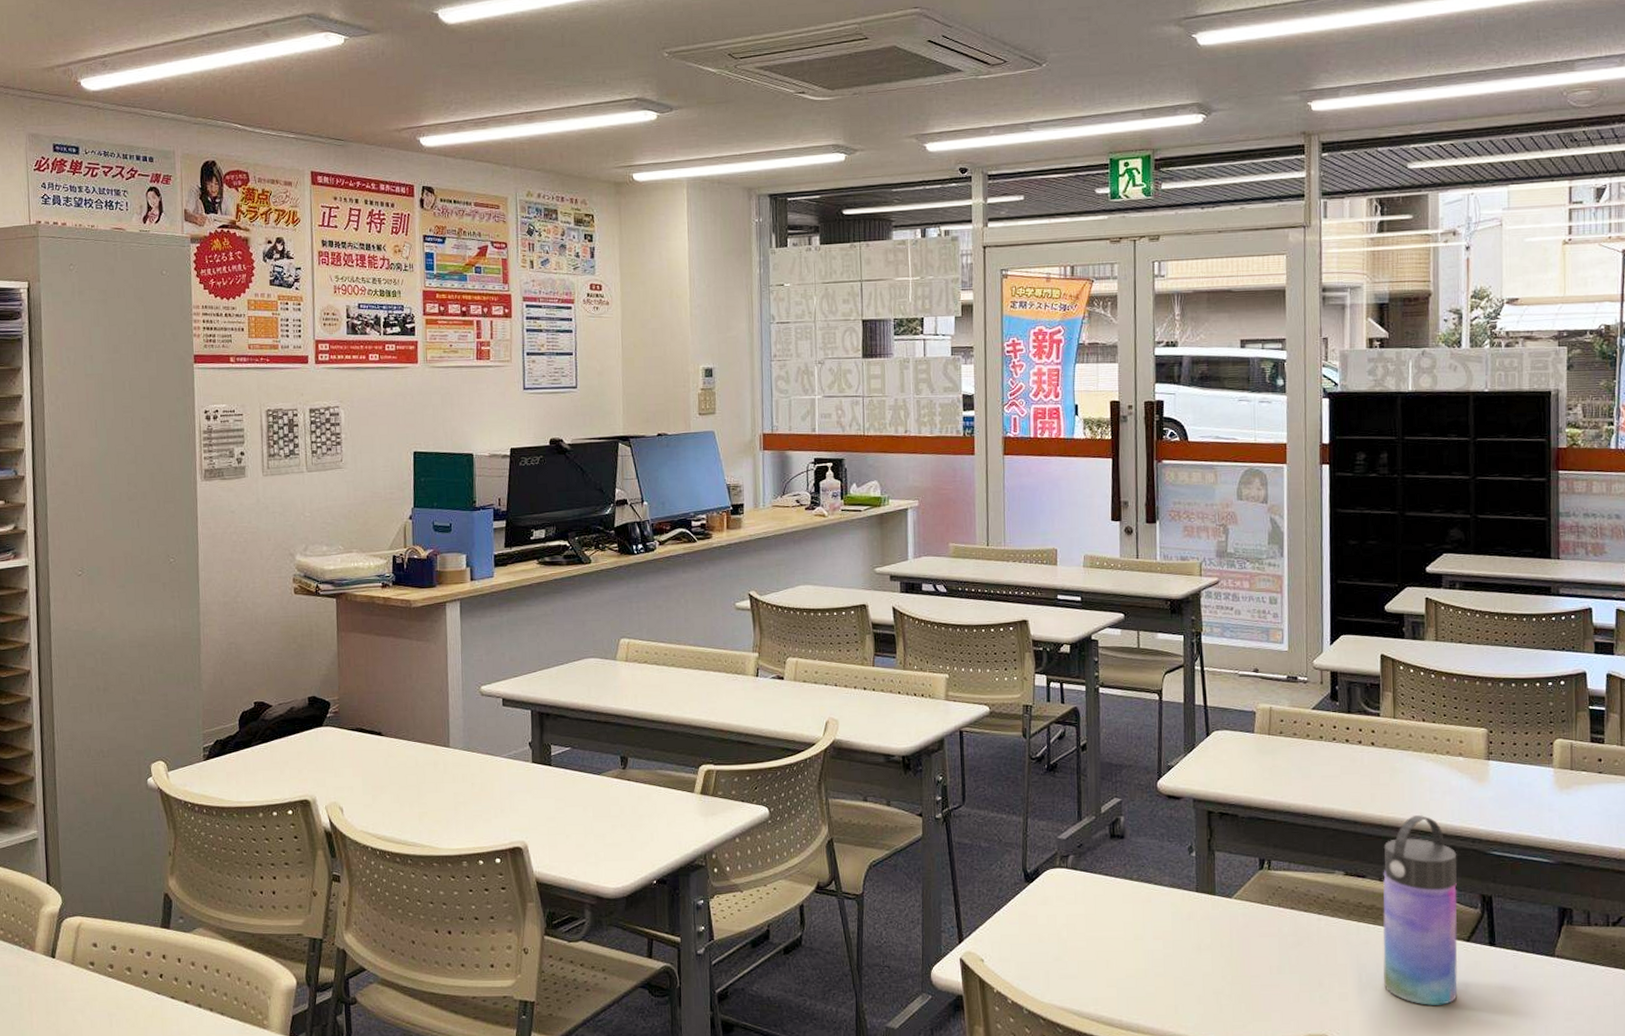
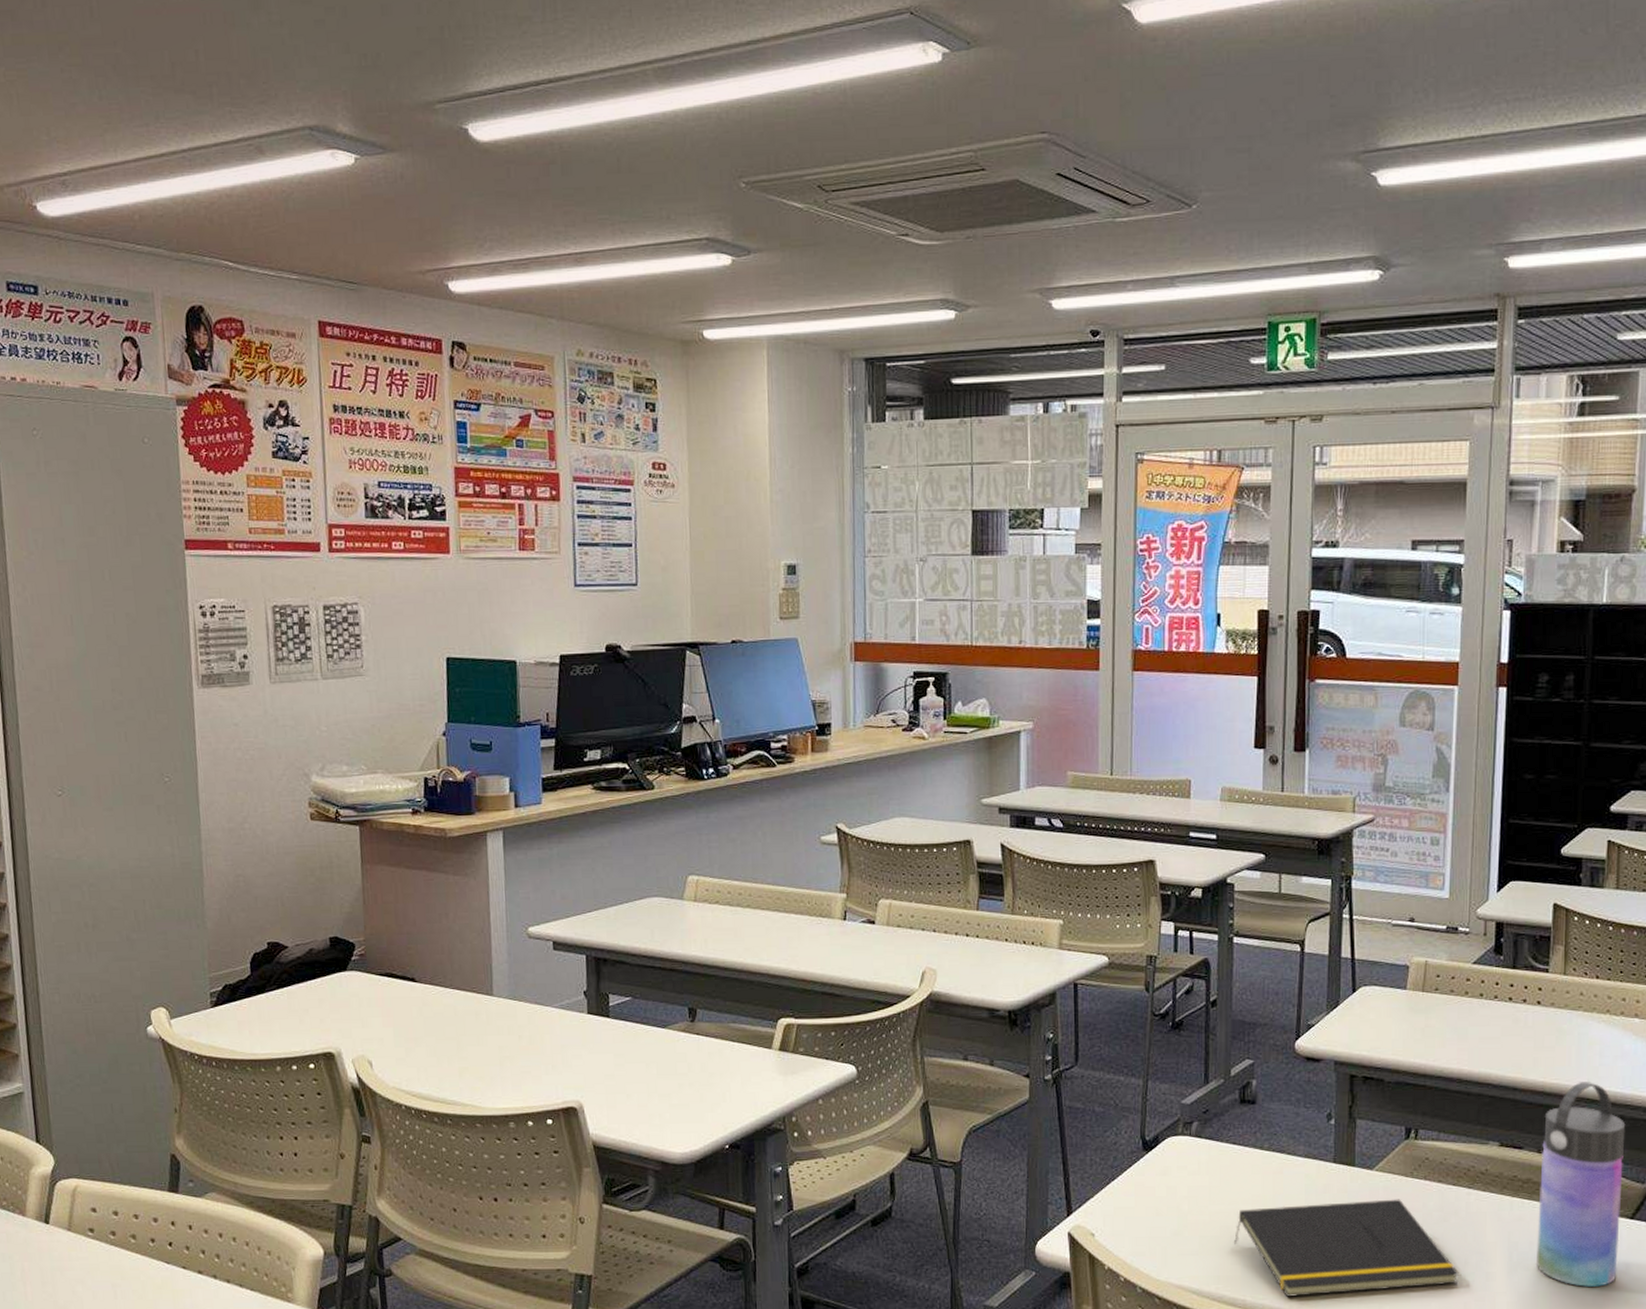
notepad: none [1110,925,1314,1017] -> present [1234,1199,1459,1297]

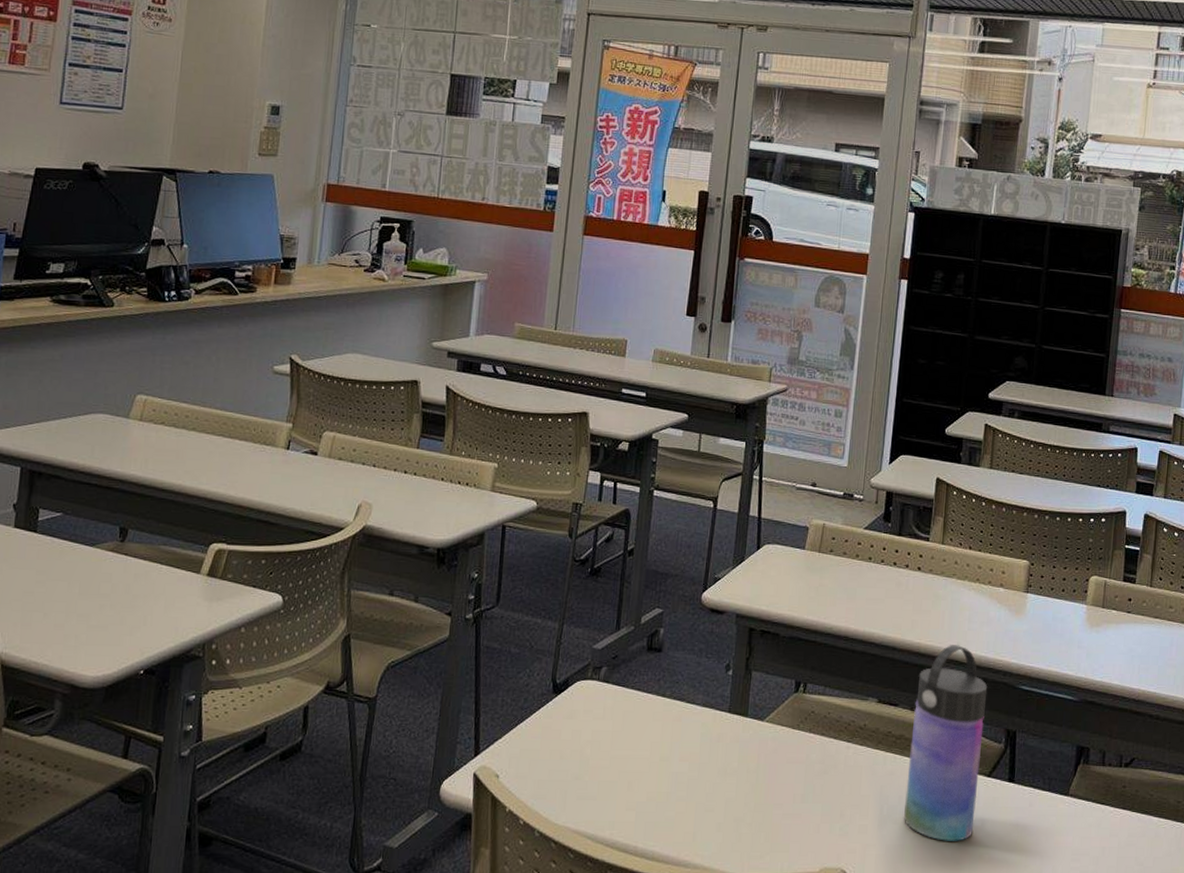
notepad: present [1234,1199,1459,1297] -> none [631,750,835,844]

